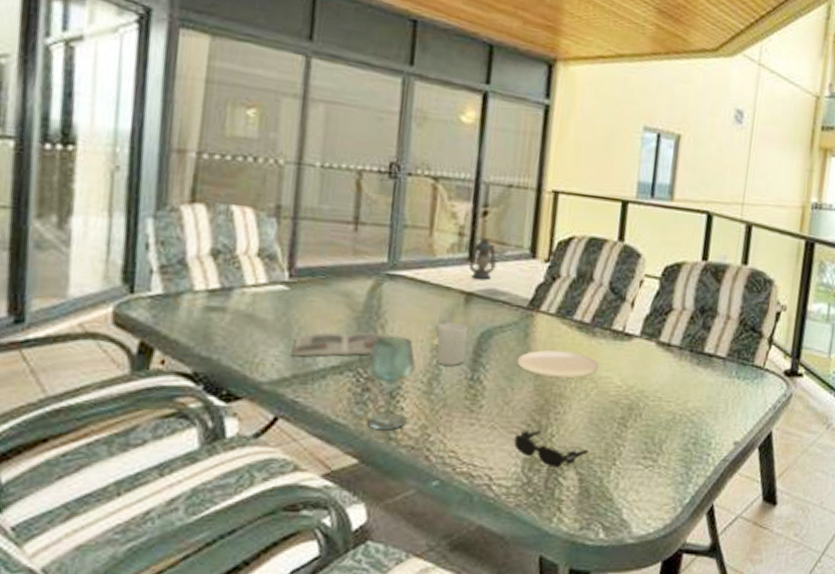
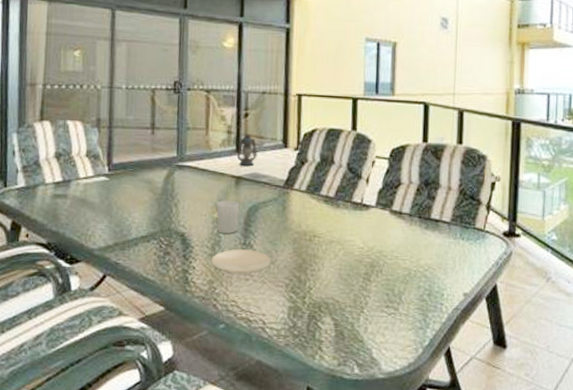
magazine: present [291,331,394,357] -> none [112,209,184,230]
wine glass: present [366,336,416,431] -> none [166,212,202,285]
plate: none [426,385,505,417] -> present [211,249,271,274]
sunglasses: present [514,430,589,468] -> none [281,284,341,315]
plate: present [516,350,599,378] -> none [278,220,344,242]

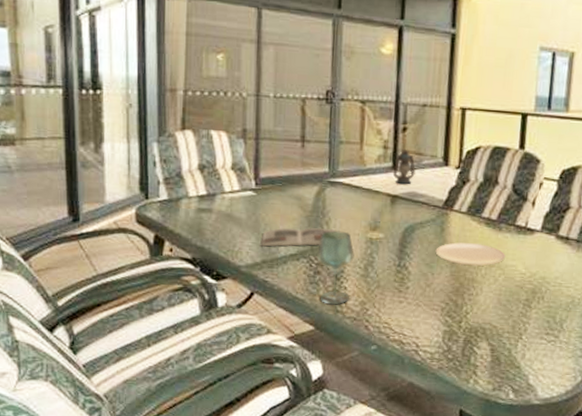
magazine: none [112,209,184,230] -> present [260,227,336,247]
wine glass: none [166,212,202,285] -> present [317,231,355,305]
plate: present [211,249,271,274] -> none [364,270,427,296]
candle holder: present [216,200,240,234] -> none [370,219,395,255]
plate: none [278,220,344,242] -> present [435,242,505,266]

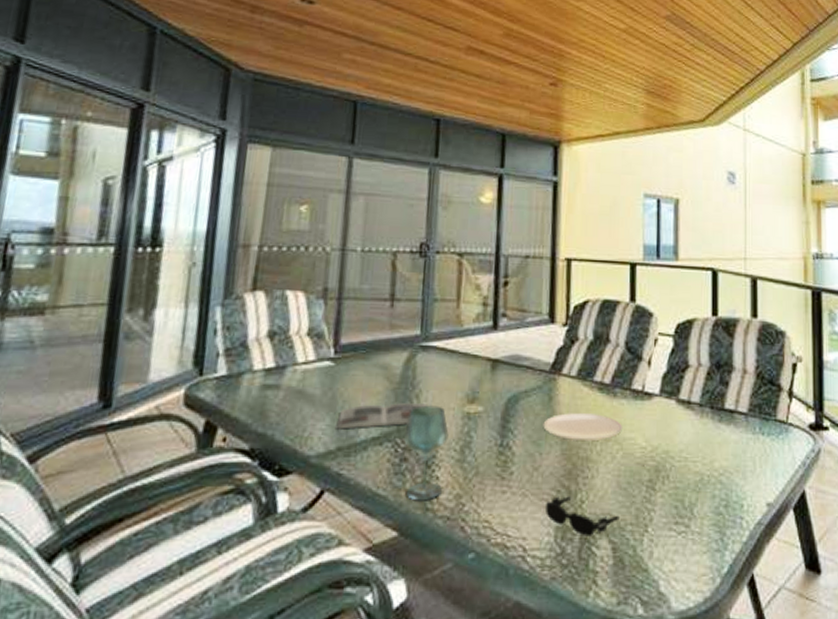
lantern: present [392,149,416,185] -> none [493,305,519,347]
sunglasses: none [436,307,498,339] -> present [546,496,619,536]

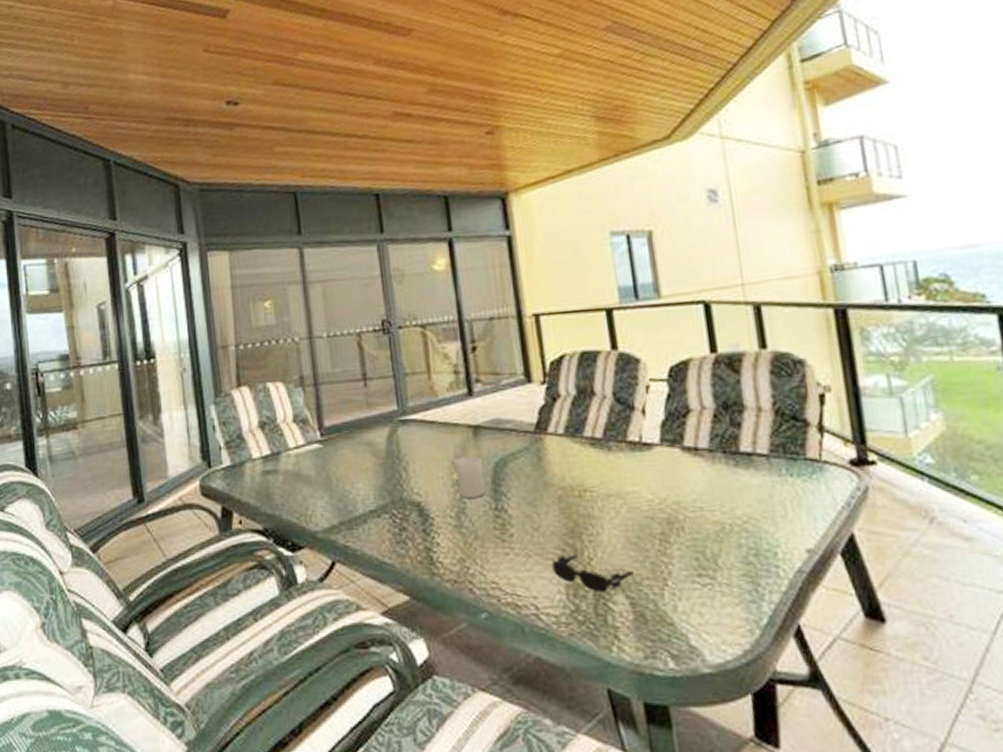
magazine: present [336,401,428,430] -> none [334,474,417,506]
wine glass: present [404,405,449,501] -> none [399,476,445,567]
candle holder: none [467,389,496,432] -> present [454,455,485,498]
plate: present [543,413,622,441] -> none [536,470,623,499]

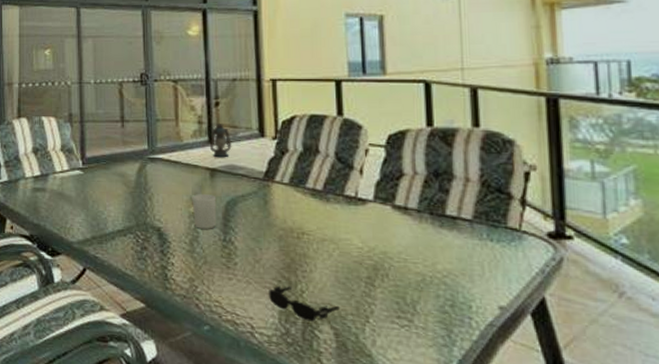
lantern: none [469,370,495,412] -> present [209,122,232,158]

